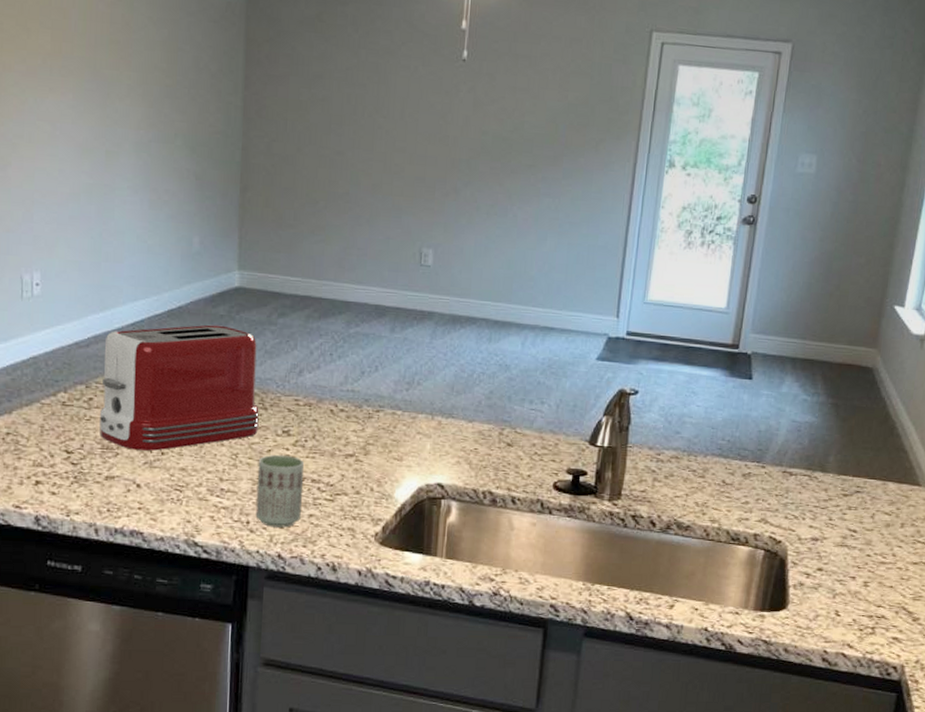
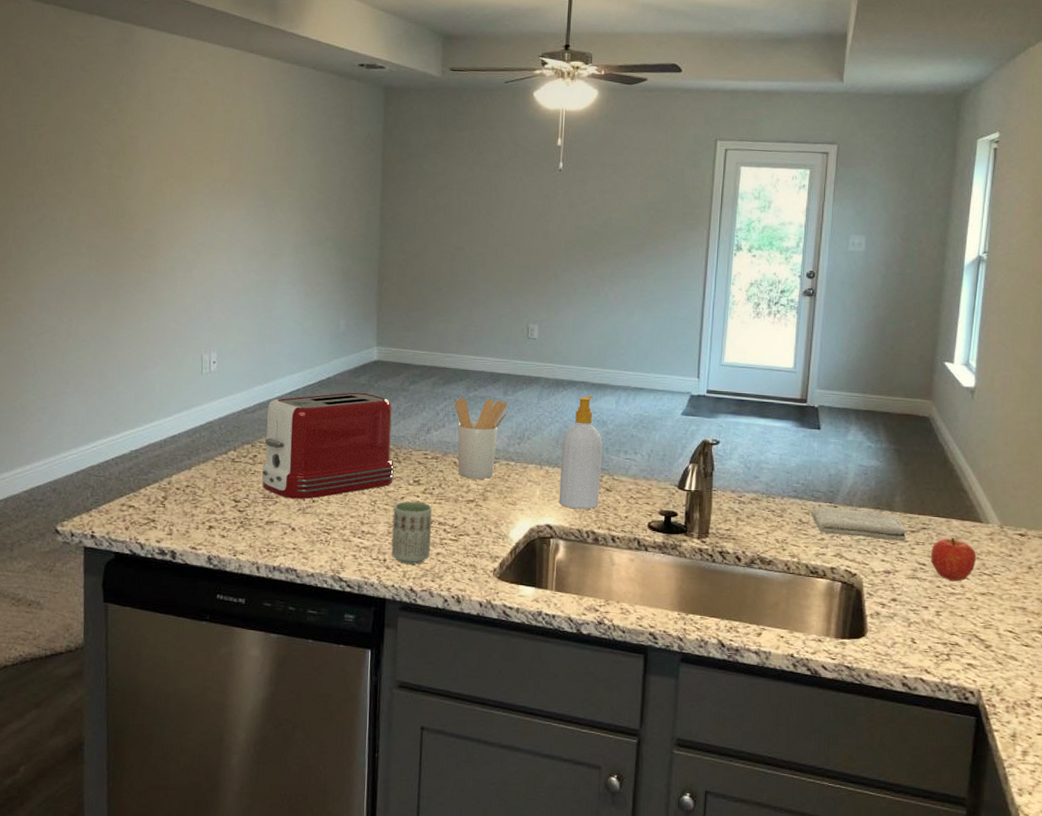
utensil holder: none [331,334,396,431] -> present [454,398,508,480]
soap bottle: none [452,335,504,467] -> present [559,395,602,510]
washcloth: none [735,467,840,506] -> present [810,507,908,541]
fruit: none [862,502,912,550] -> present [931,538,977,582]

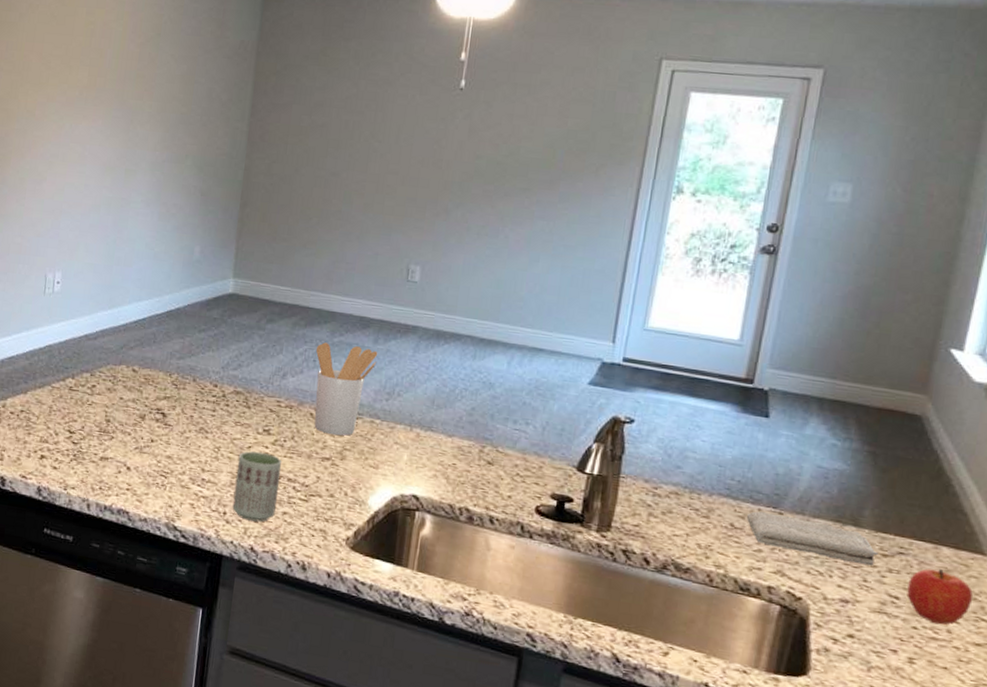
toaster: present [262,392,394,499] -> none [99,326,246,438]
soap bottle: present [559,395,602,510] -> none [429,352,487,483]

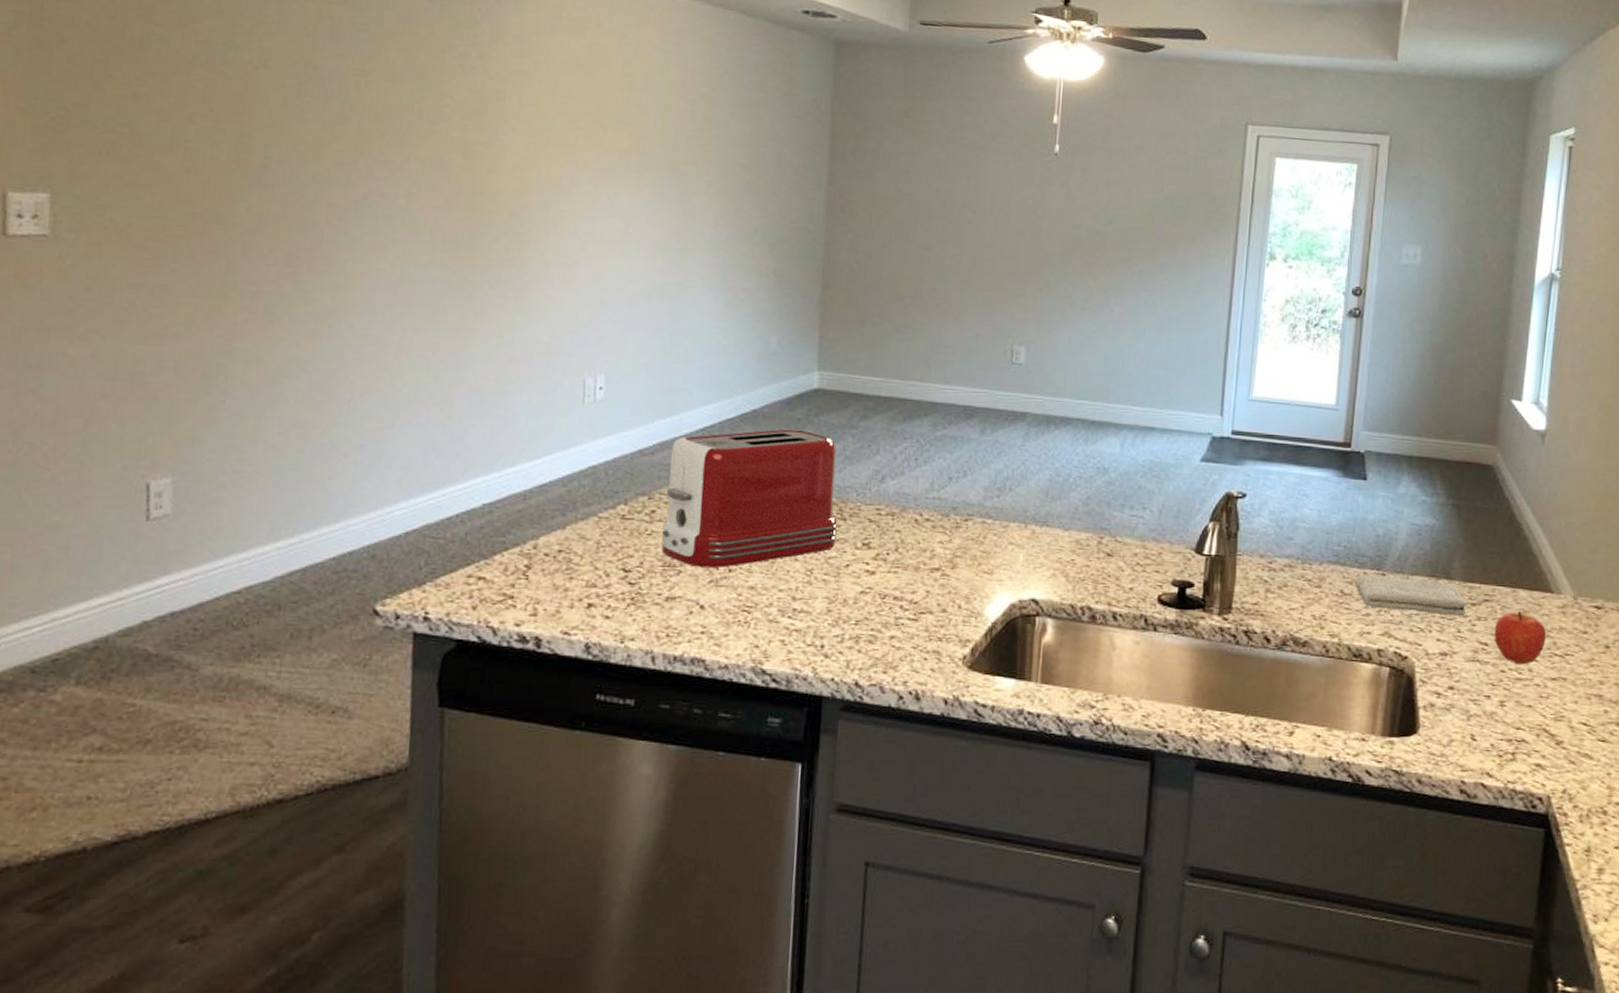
toaster: none [99,326,246,438] -> present [661,429,837,568]
cup: present [232,451,282,522] -> none [831,569,886,652]
utensil holder: present [314,342,378,436] -> none [917,437,986,542]

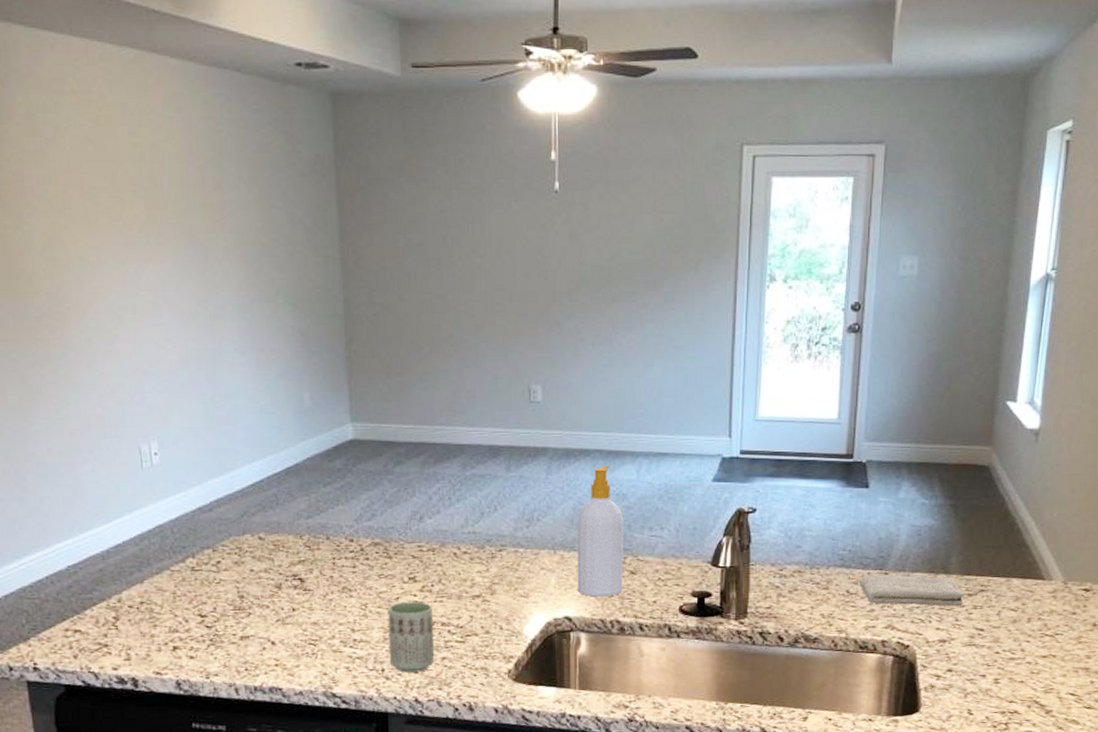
toaster: present [661,429,837,568] -> none [227,479,385,609]
cup: none [831,569,886,652] -> present [387,601,435,673]
soap bottle: none [1047,436,1103,580] -> present [577,465,624,597]
fruit: present [1494,611,1547,665] -> none [989,598,1038,646]

